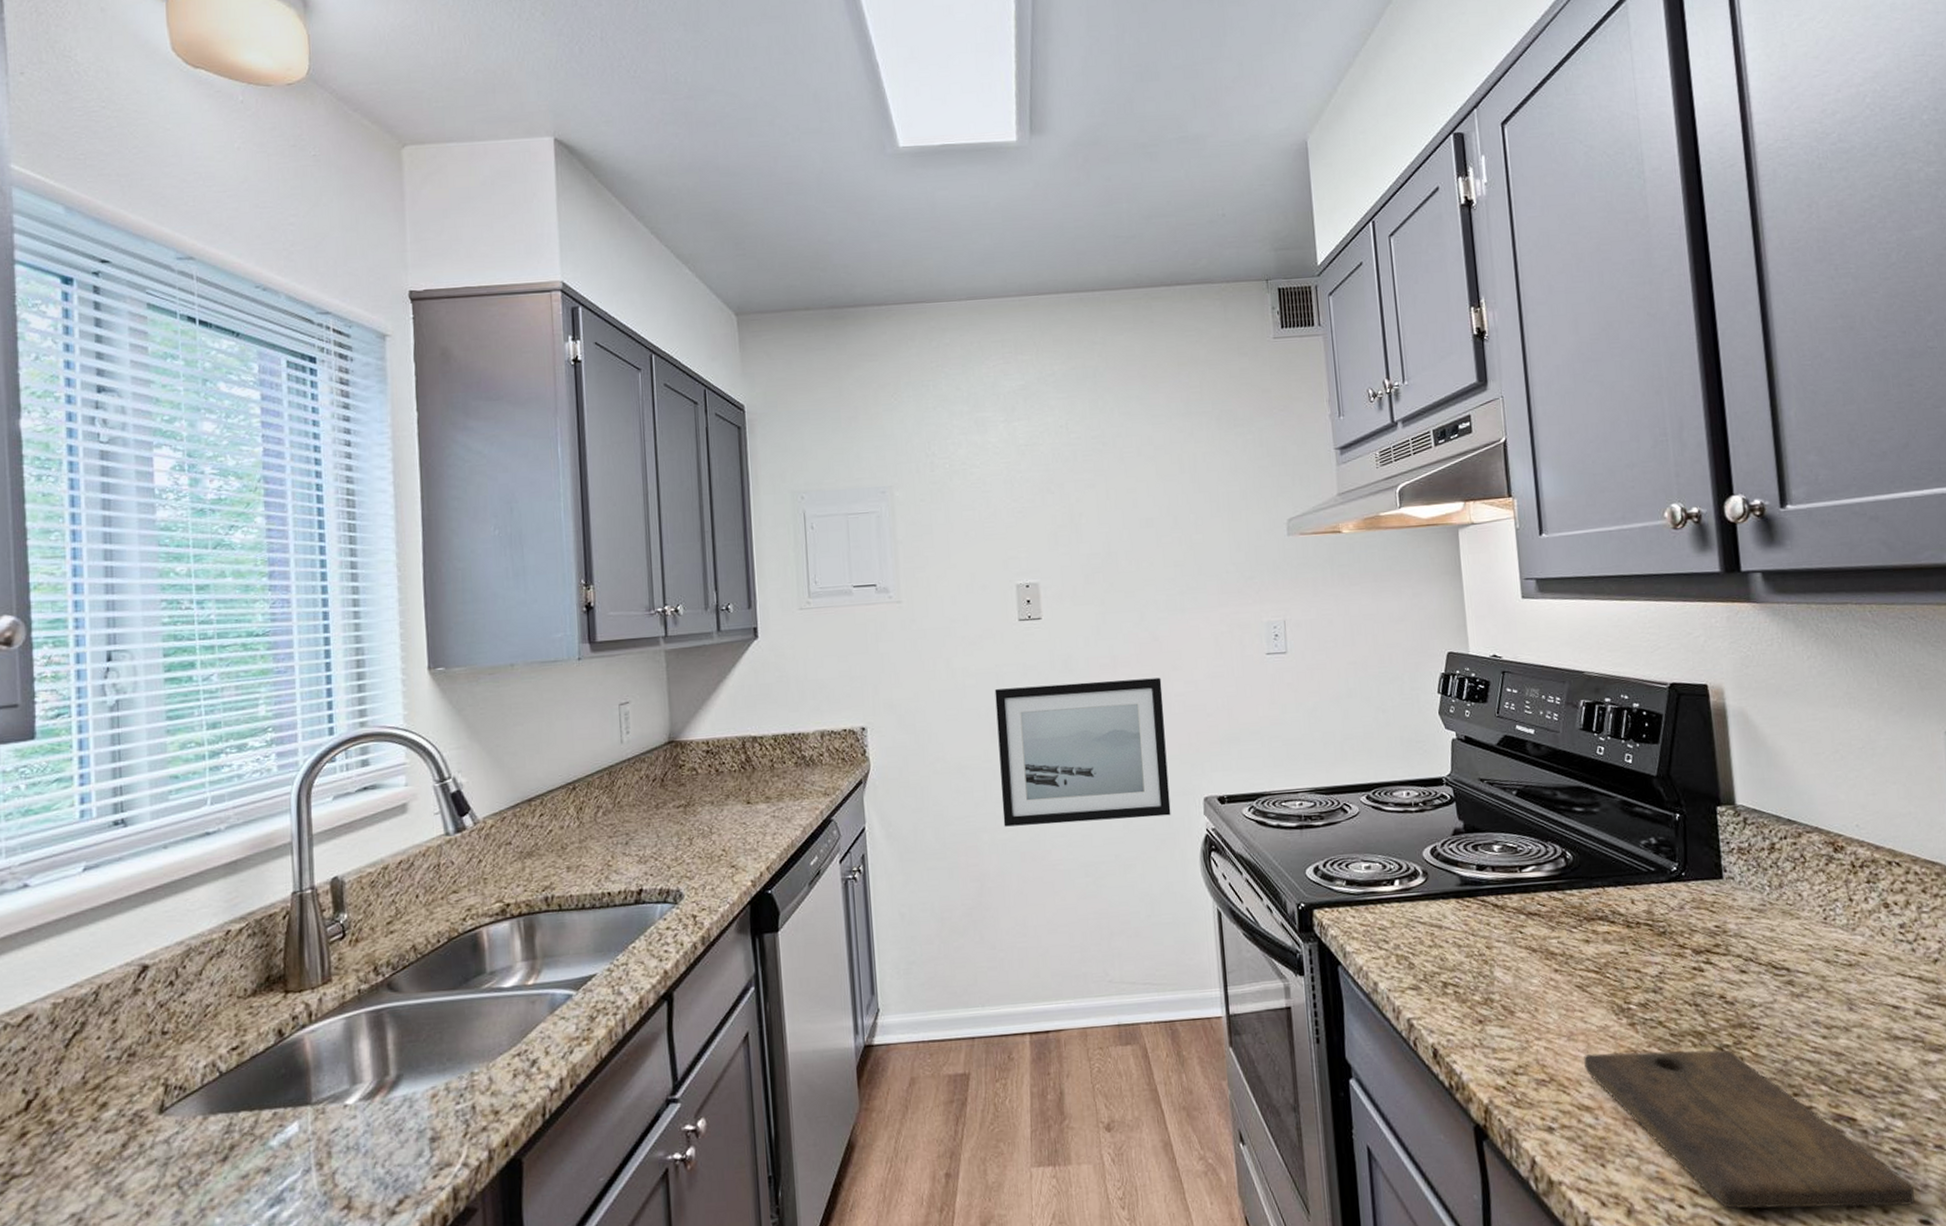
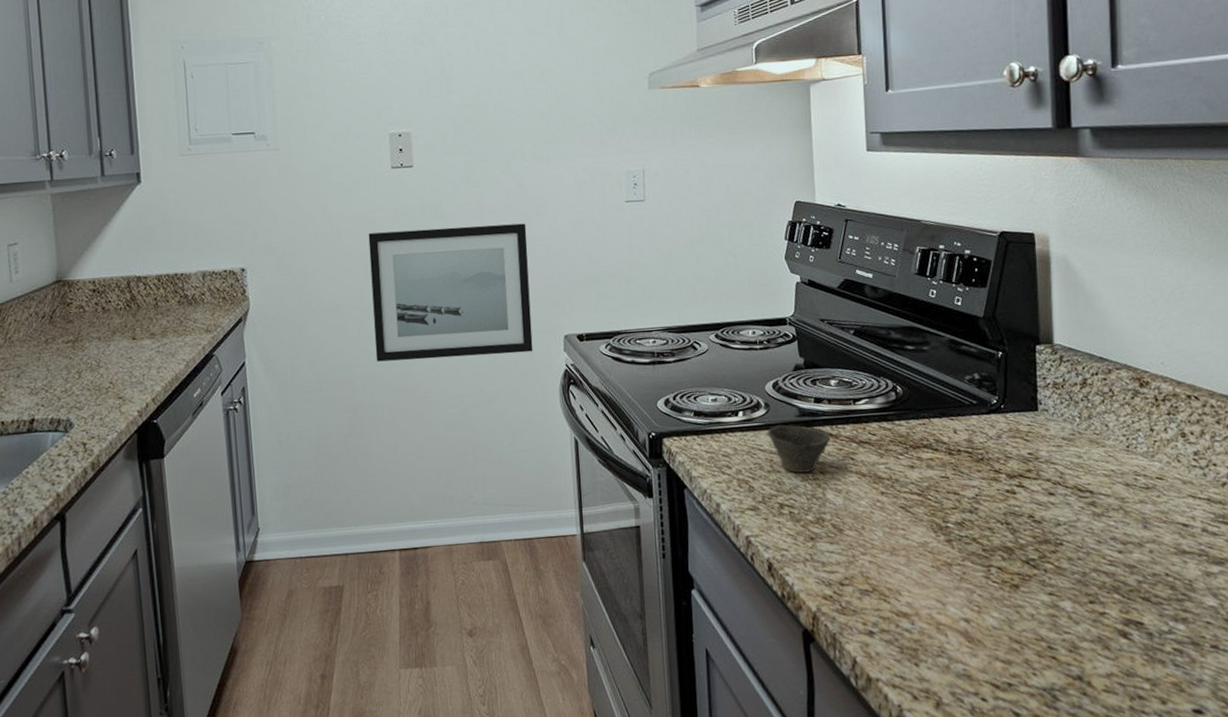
cup: none [1426,894,1497,949] -> present [767,425,831,474]
cutting board: present [1583,1050,1915,1209] -> none [903,563,1190,701]

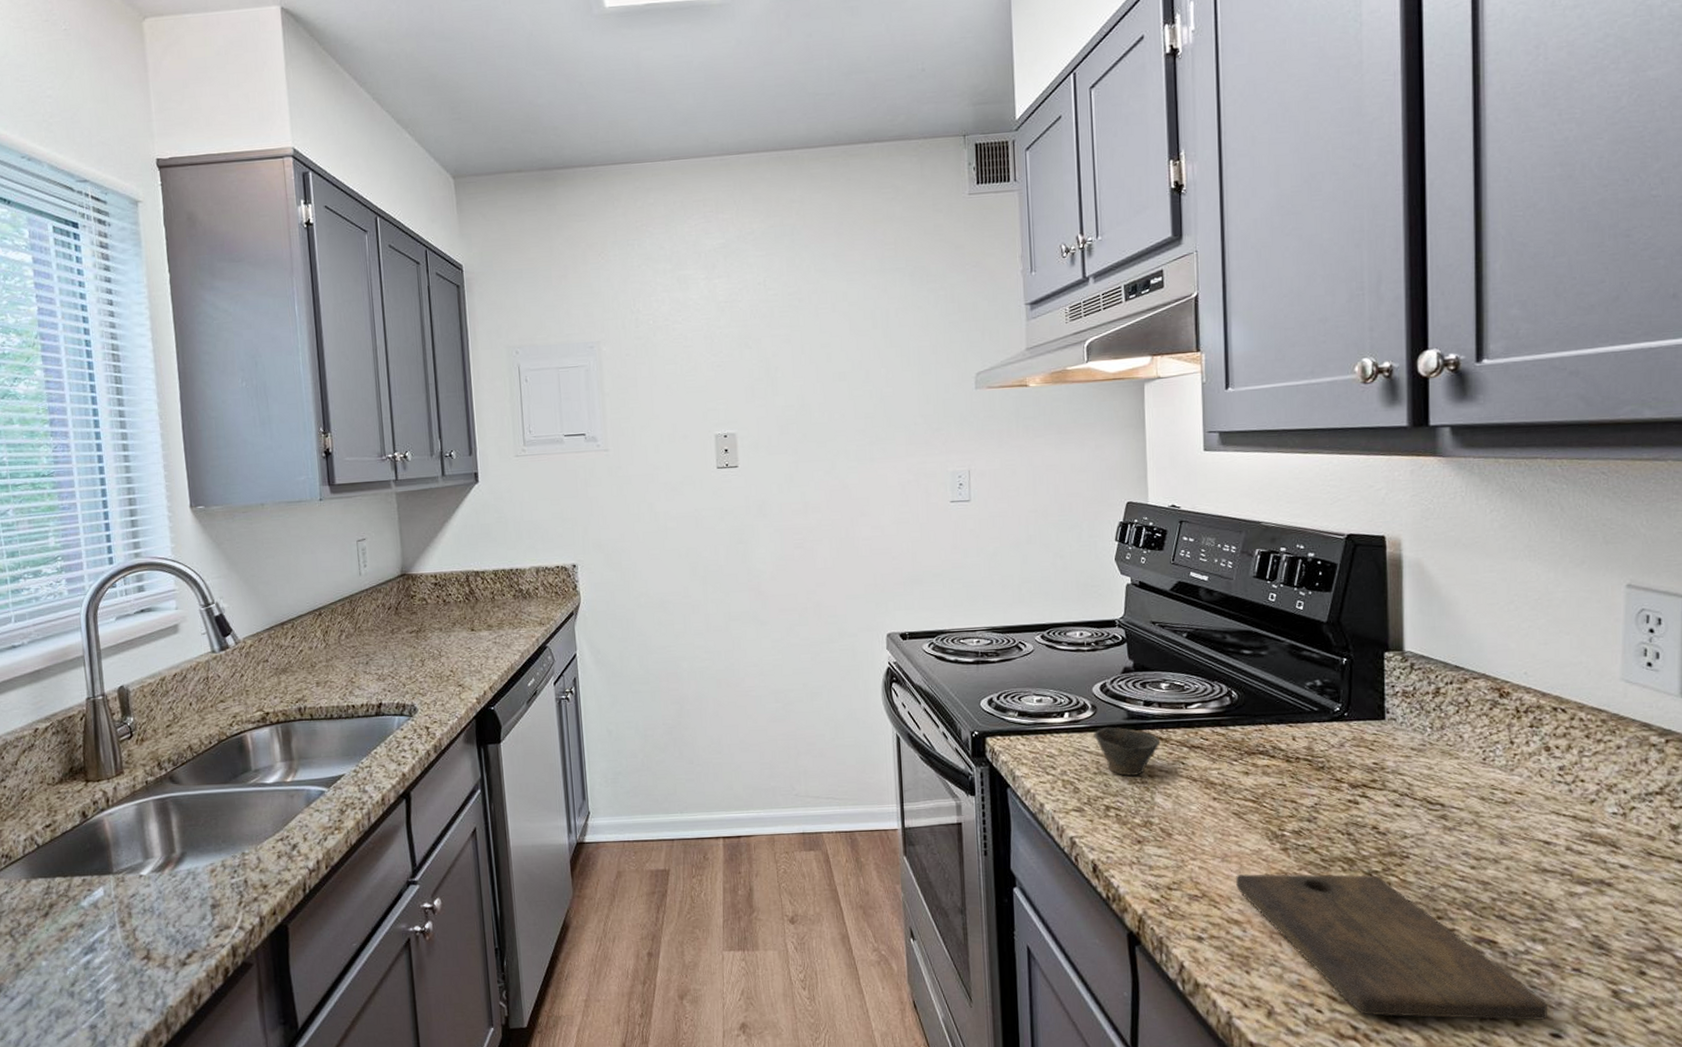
wall art: present [368,223,533,362] -> none [694,523,856,656]
cutting board: none [903,563,1190,701] -> present [1235,873,1547,1020]

